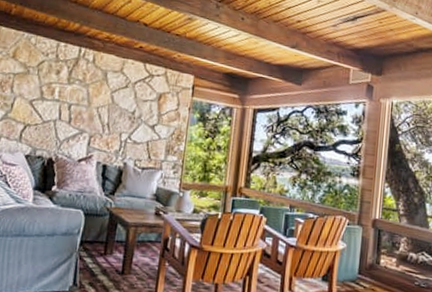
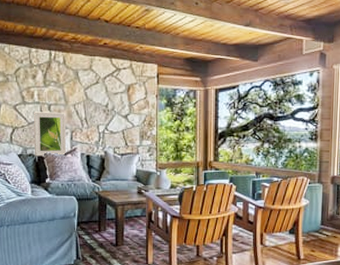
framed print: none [44,110,86,161] -> present [34,112,66,157]

